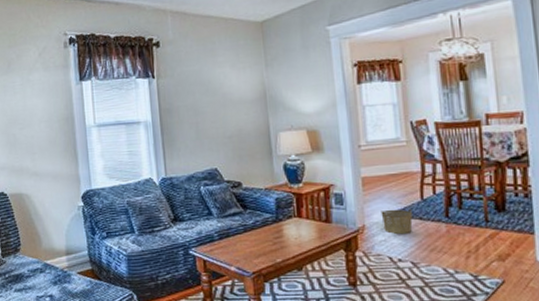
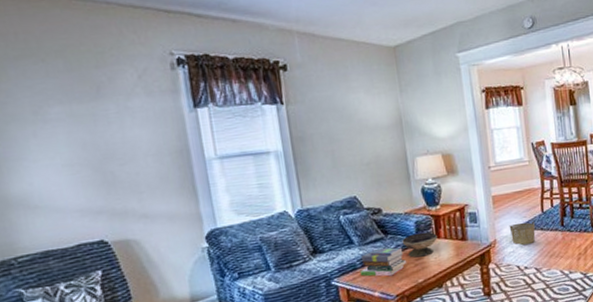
books: none [217,222,266,252] -> present [359,247,407,277]
decorative bowl: none [261,210,299,236] -> present [402,231,437,258]

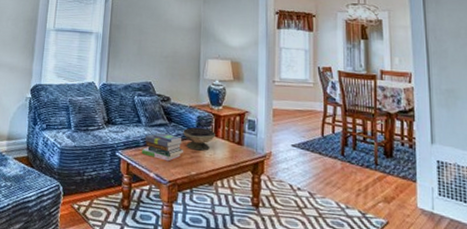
basket: present [509,220,536,246] -> none [286,141,313,166]

